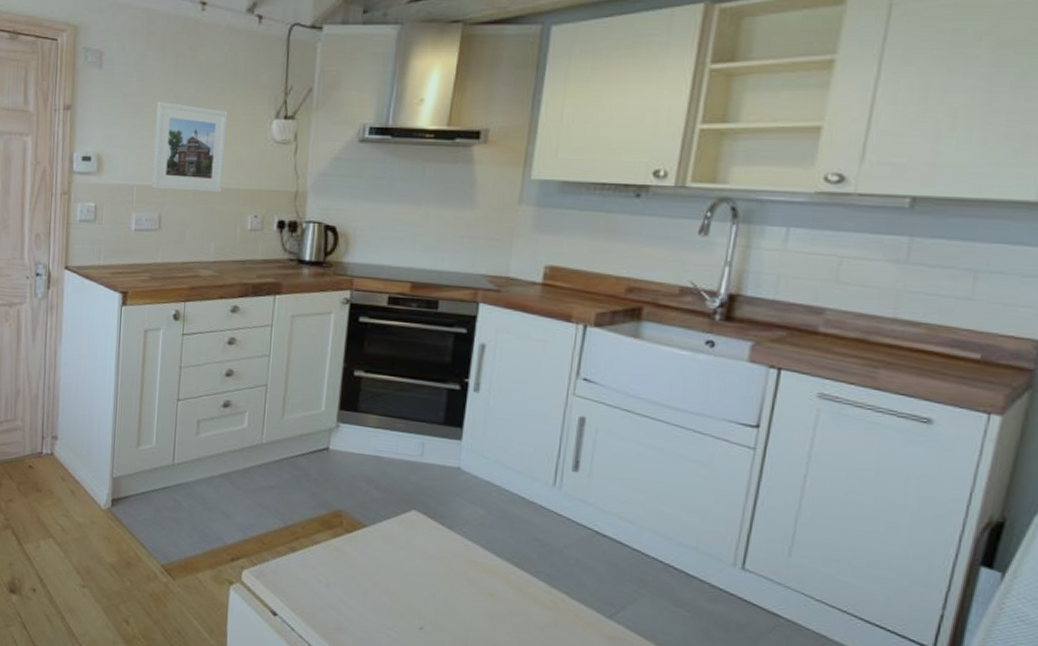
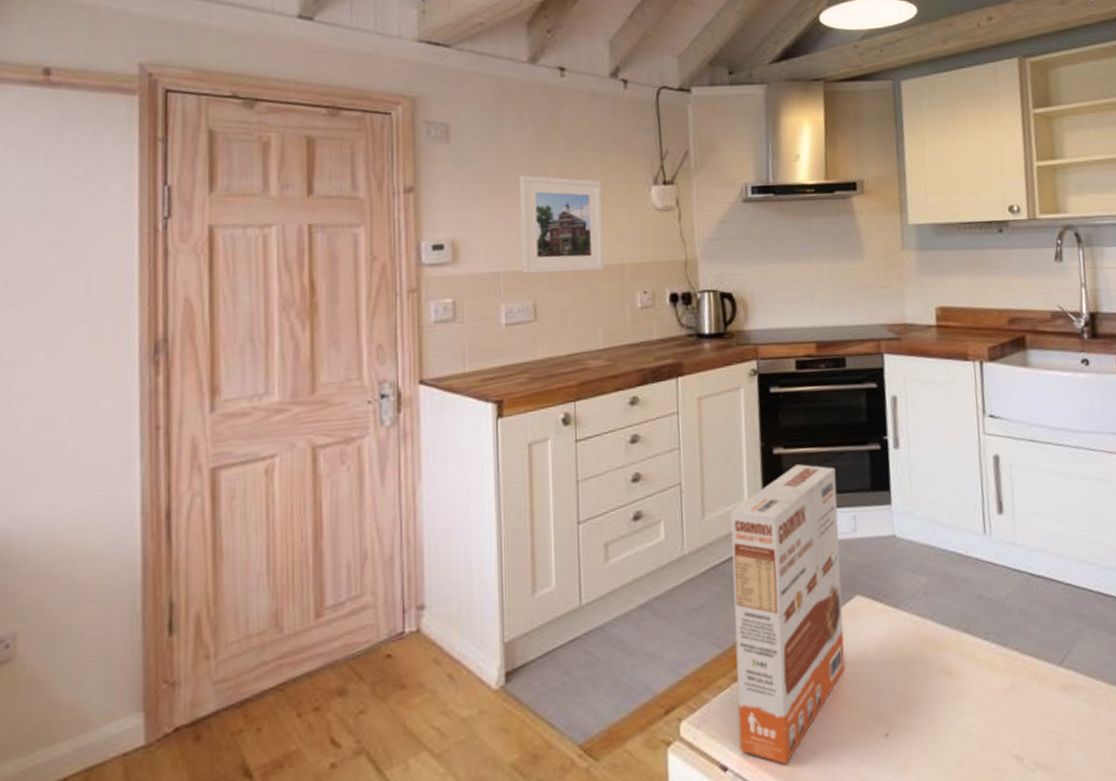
cereal box: none [290,388,412,626] -> present [730,464,846,765]

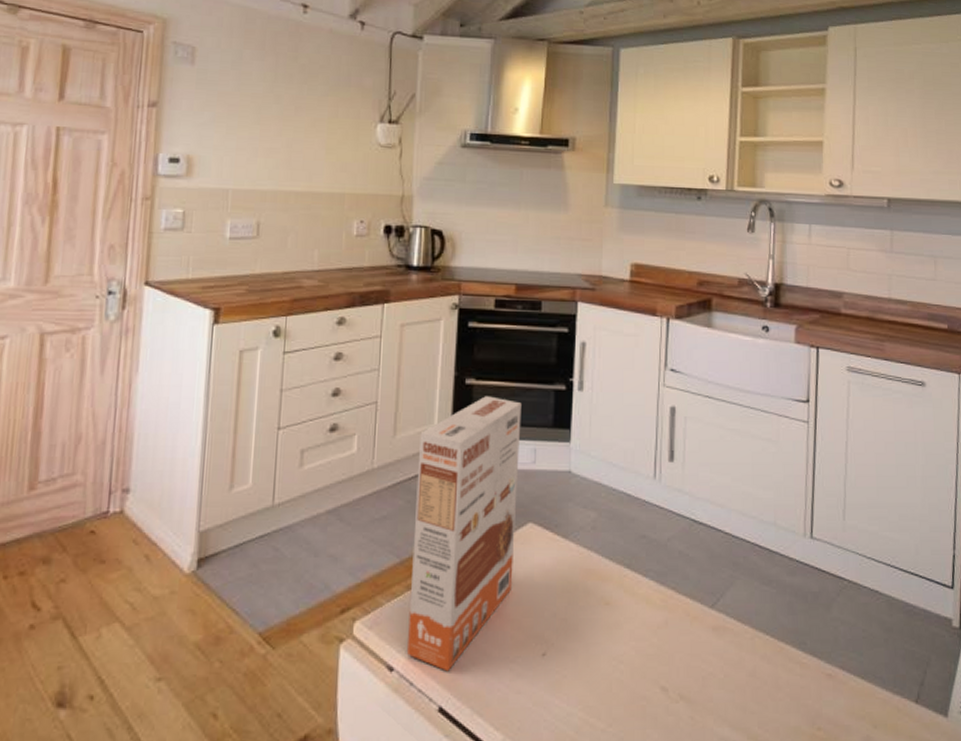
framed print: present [520,175,604,274] -> none [250,101,332,198]

